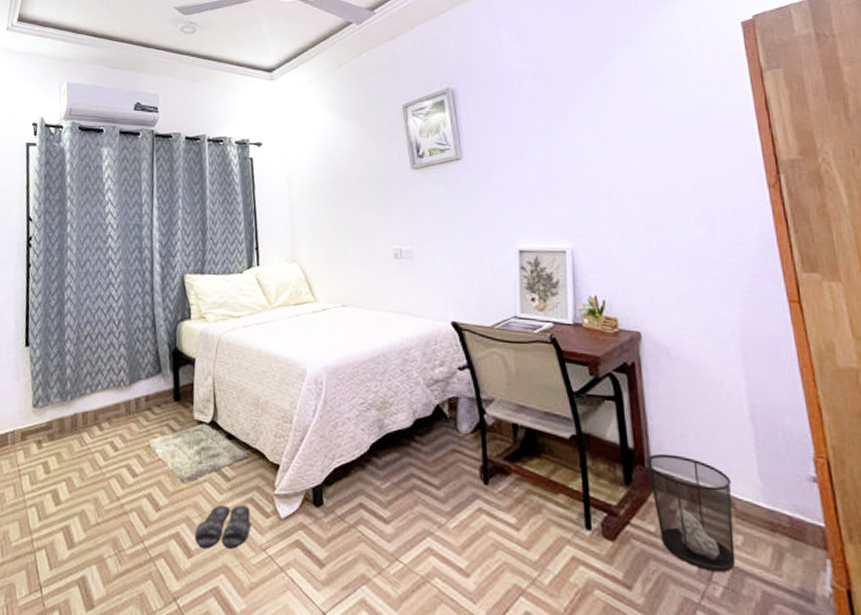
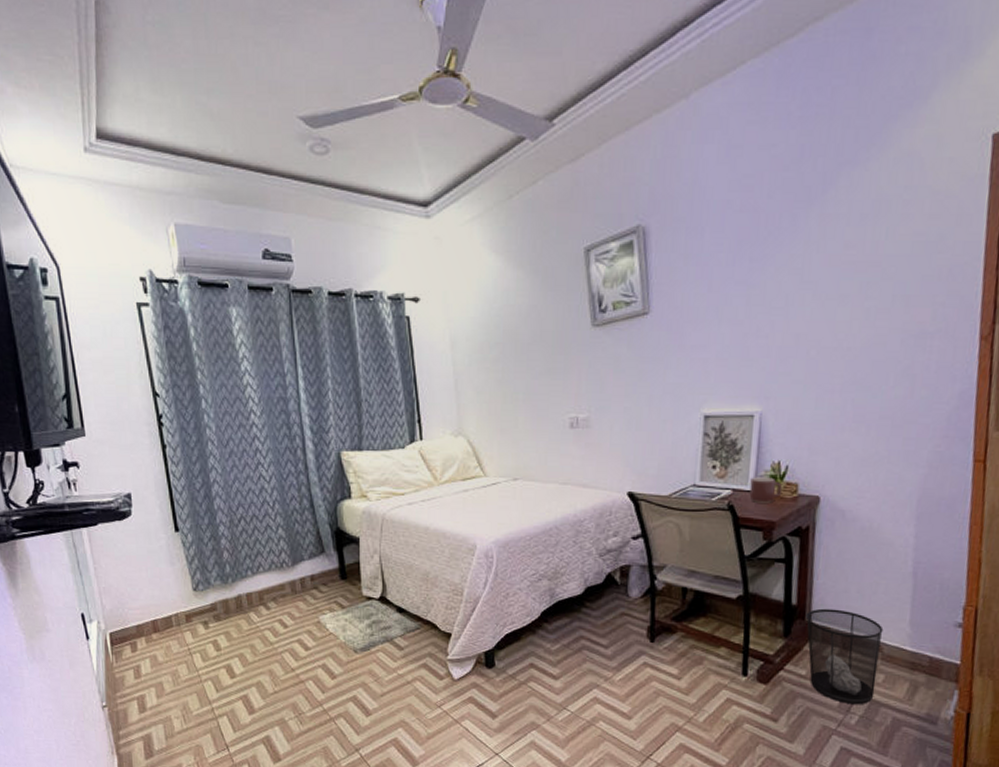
slippers: present [194,504,252,549] -> none [371,670,427,708]
mug: none [570,310,603,337] -> present [749,477,783,503]

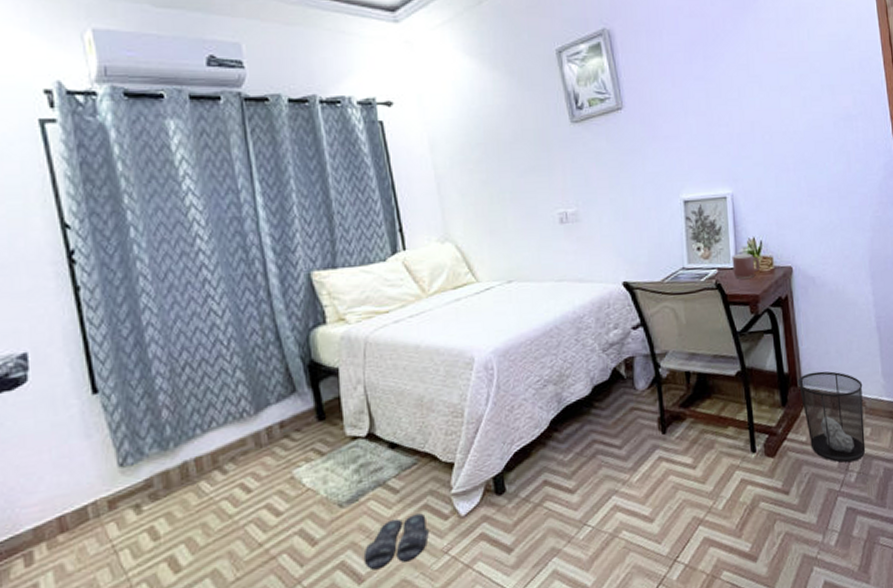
slippers: none [371,670,427,708] -> present [363,513,430,570]

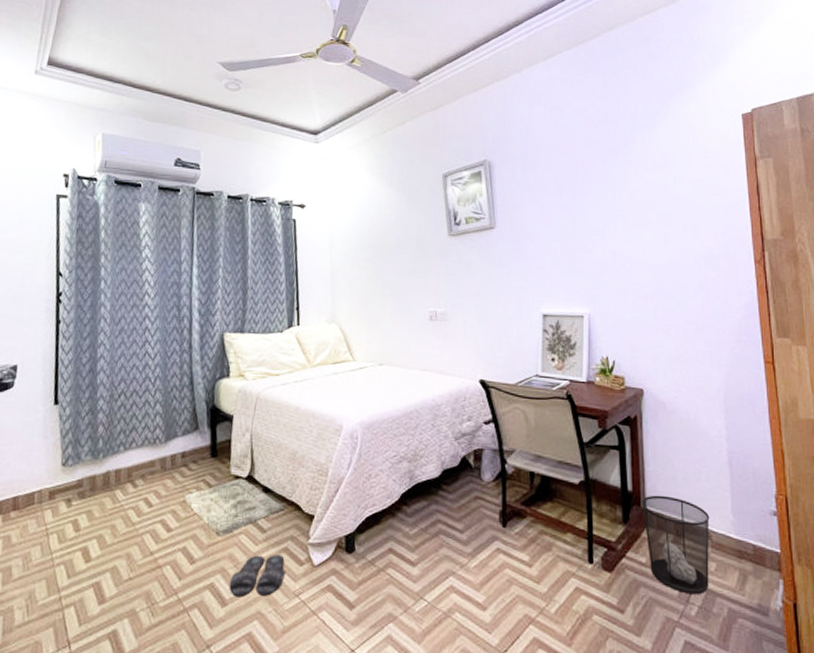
mug: present [732,253,761,279] -> none [584,370,612,394]

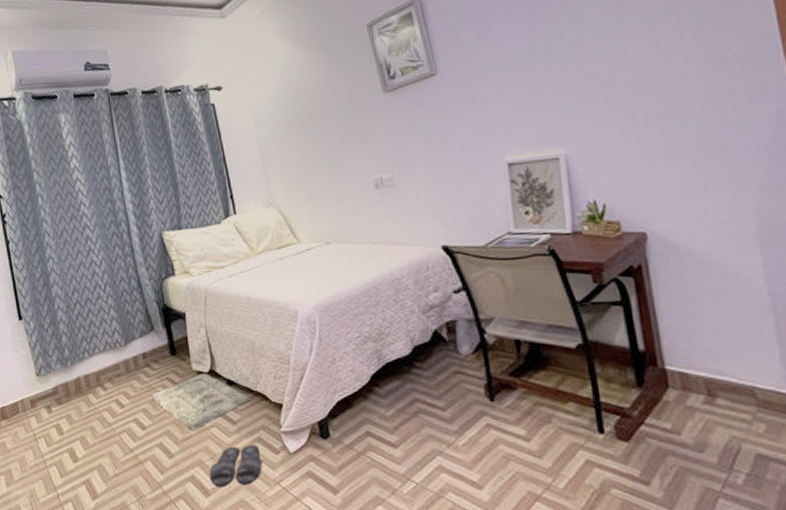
waste bin: present [641,495,710,595] -> none [657,352,759,461]

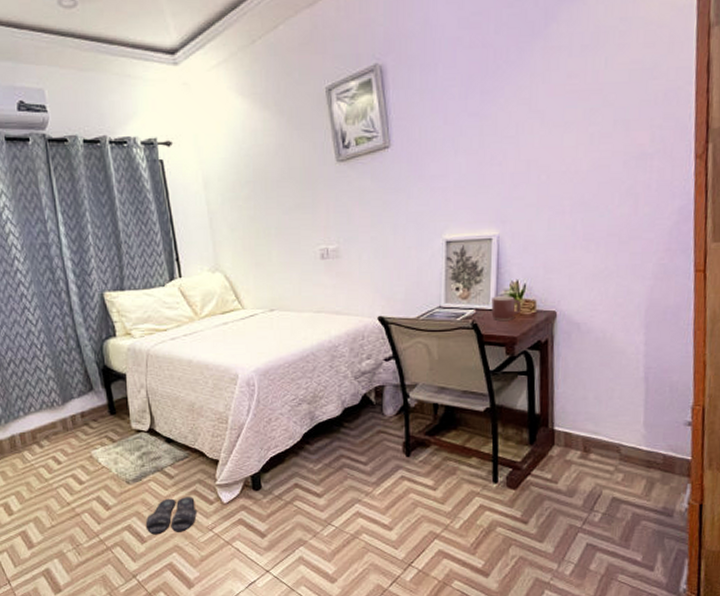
mug: none [567,218,605,245] -> present [491,296,522,320]

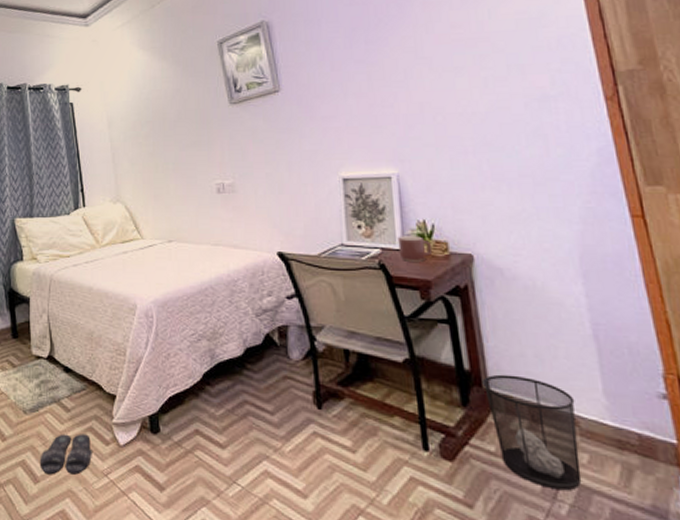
waste bin: none [548,415,620,503] -> present [482,374,582,491]

